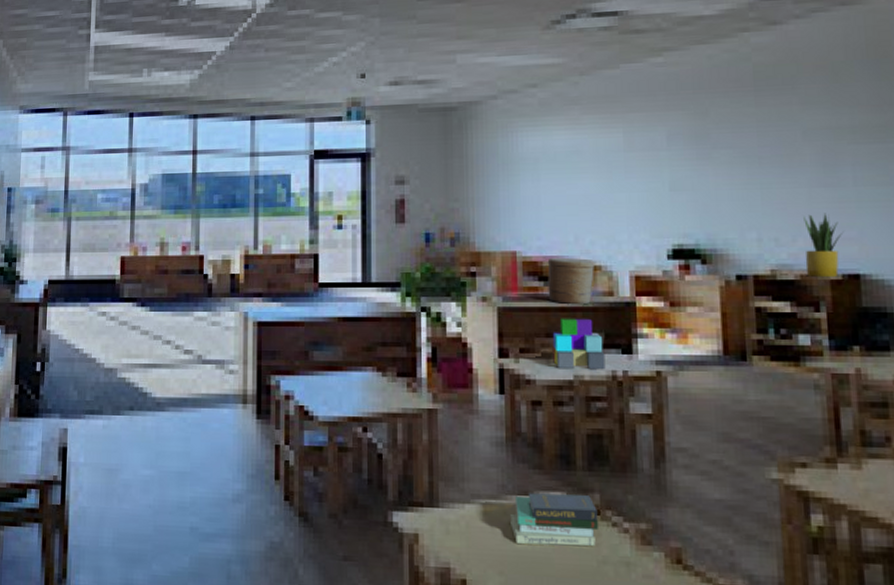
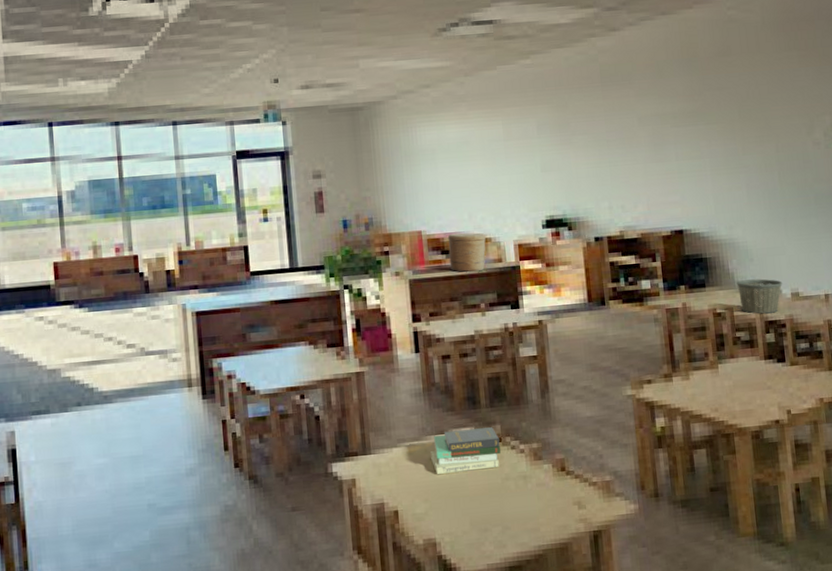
toy blocks: present [552,318,606,370] -> none [455,282,499,326]
planter: present [803,213,844,278] -> none [641,183,671,235]

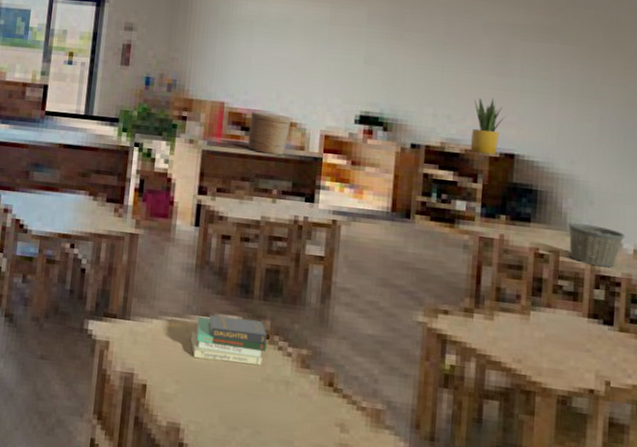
planter: none [641,183,671,235] -> present [470,98,506,155]

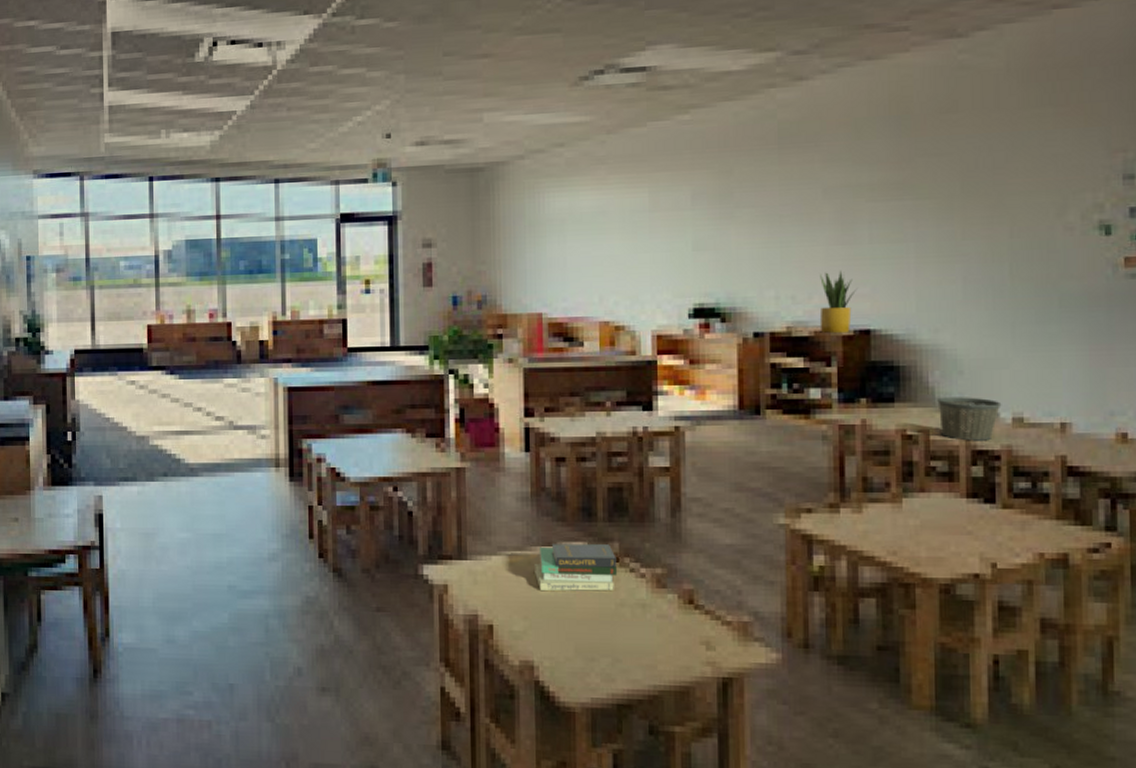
woven basket: present [247,111,291,156] -> none [572,318,618,365]

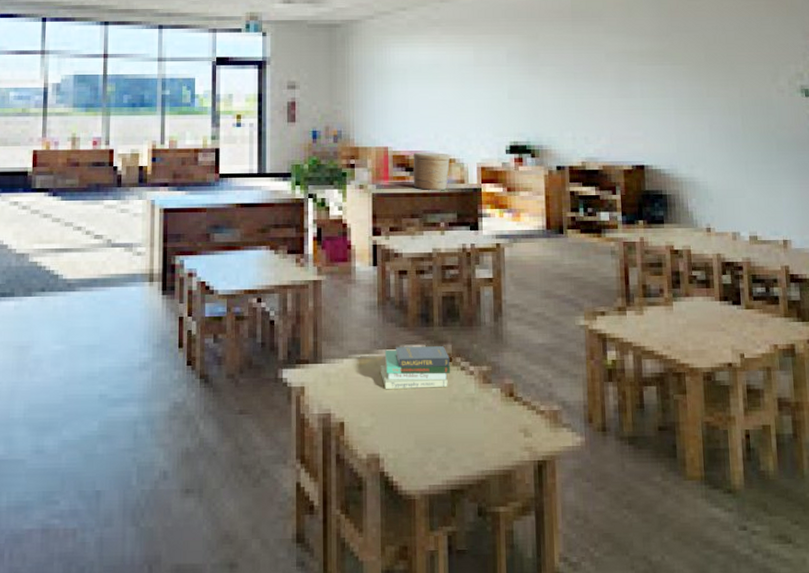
woven basket: none [572,318,618,365] -> present [413,152,450,191]
planter: present [819,270,858,334] -> none [606,118,634,168]
basket: present [937,397,1002,441] -> none [695,219,742,255]

